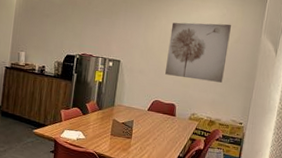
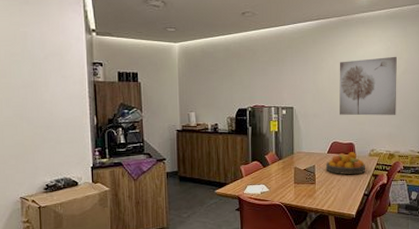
fruit bowl: none [143,112,184,136] -> present [325,152,366,175]

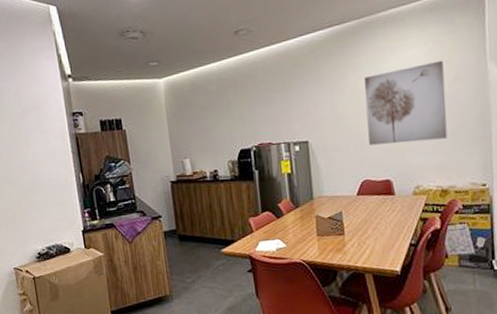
fruit bowl: present [325,152,366,175] -> none [355,191,411,221]

